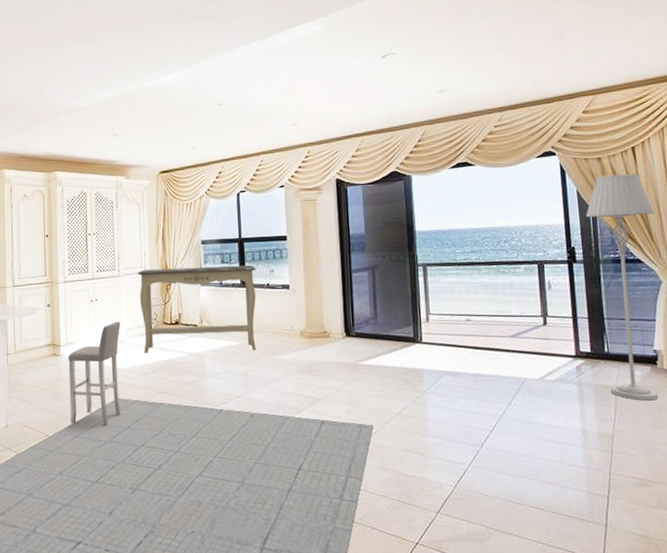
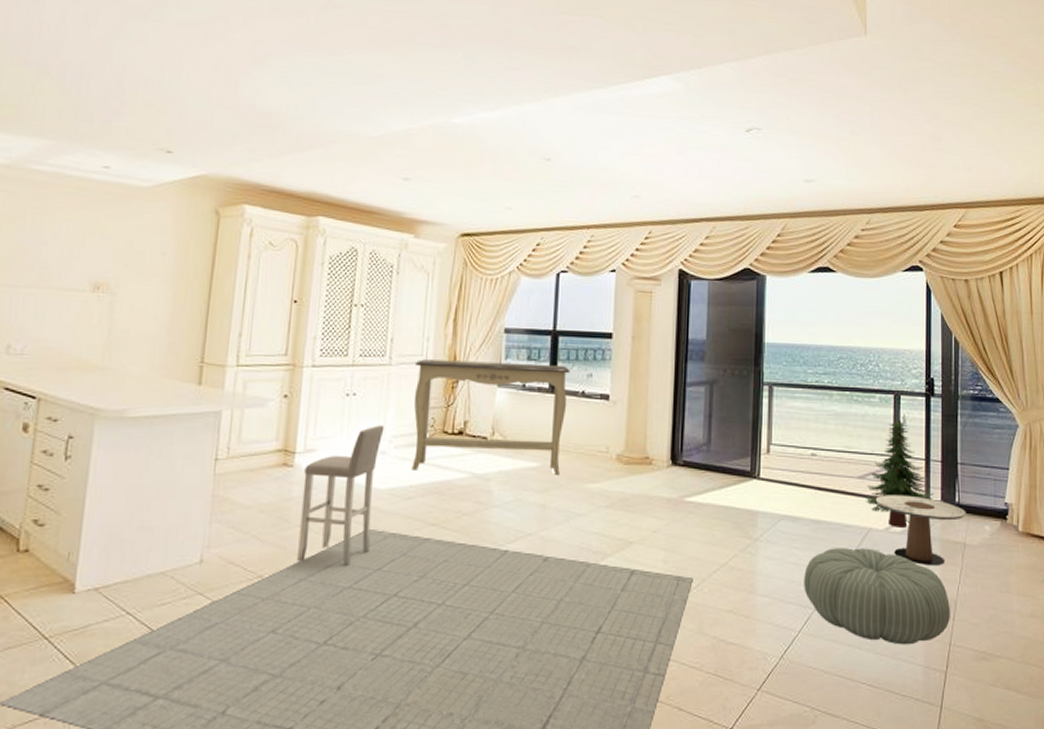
pouf: none [469,395,608,475] -> present [804,548,950,645]
tree: none [519,286,584,377] -> present [866,421,934,528]
side table: none [528,348,616,407] -> present [875,495,966,565]
floor lamp: present [585,174,658,401] -> none [948,300,1017,561]

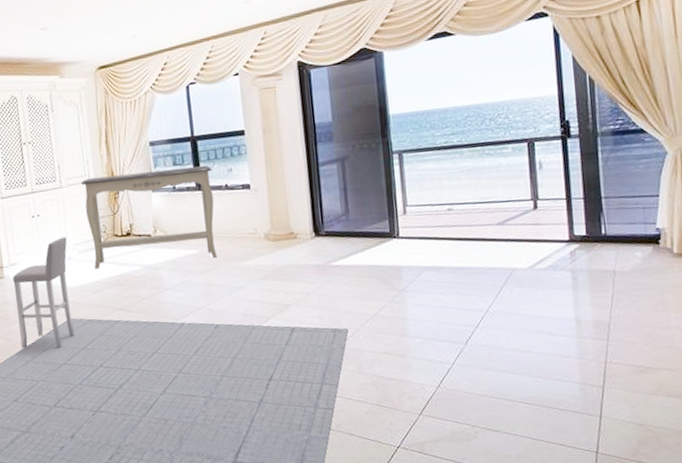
pouf: present [804,548,950,645] -> none [452,286,604,367]
tree: present [866,421,934,528] -> none [507,166,578,265]
side table: present [875,495,966,565] -> none [517,233,614,295]

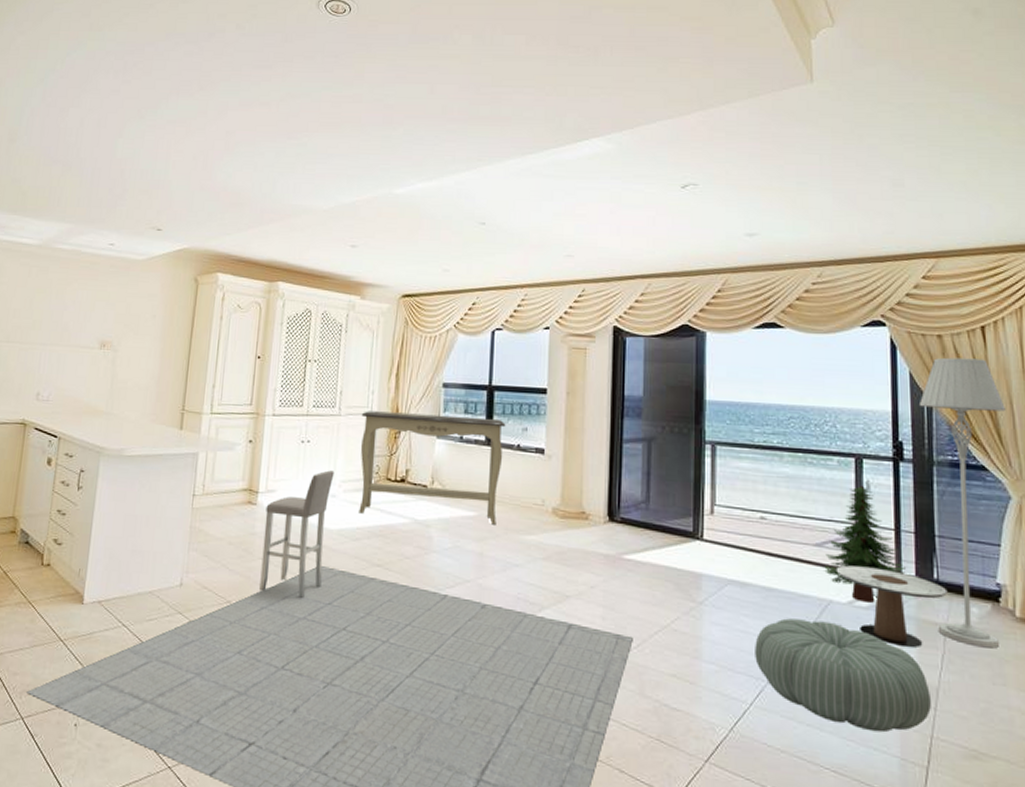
pouf: none [452,286,604,367] -> present [755,618,931,733]
tree: none [507,166,578,265] -> present [824,486,907,603]
side table: none [517,233,614,295] -> present [836,565,948,647]
floor lamp: none [582,31,661,284] -> present [918,357,1006,649]

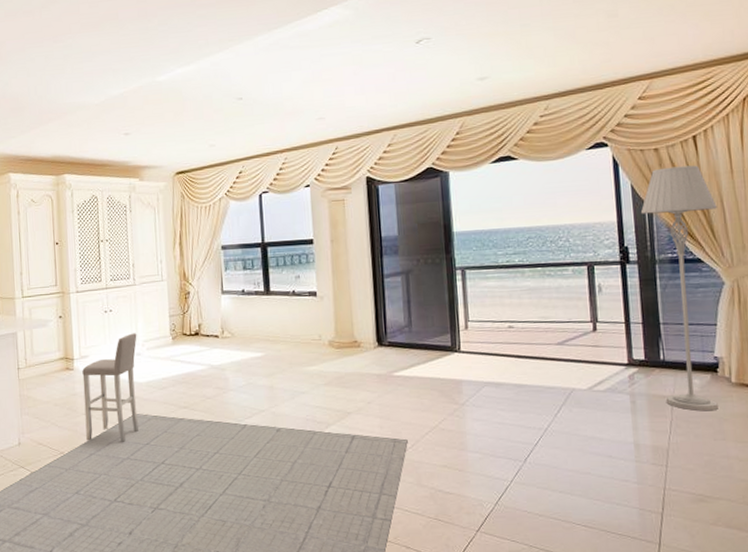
console table: present [359,411,506,525] -> none [153,271,282,366]
pouf: present [755,618,931,733] -> none [511,406,663,491]
tree: present [824,486,907,603] -> none [566,289,637,386]
side table: present [836,565,948,647] -> none [576,356,673,419]

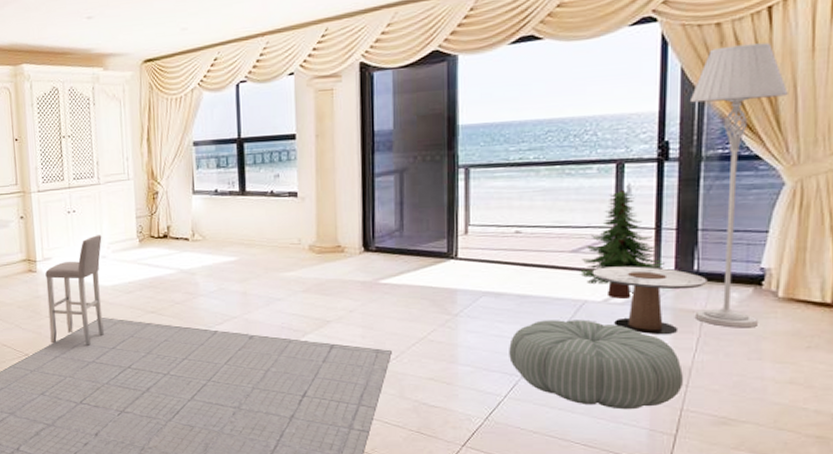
pouf: none [511,406,663,491] -> present [509,319,683,410]
tree: none [566,289,637,386] -> present [580,190,666,299]
side table: none [576,356,673,419] -> present [592,266,708,334]

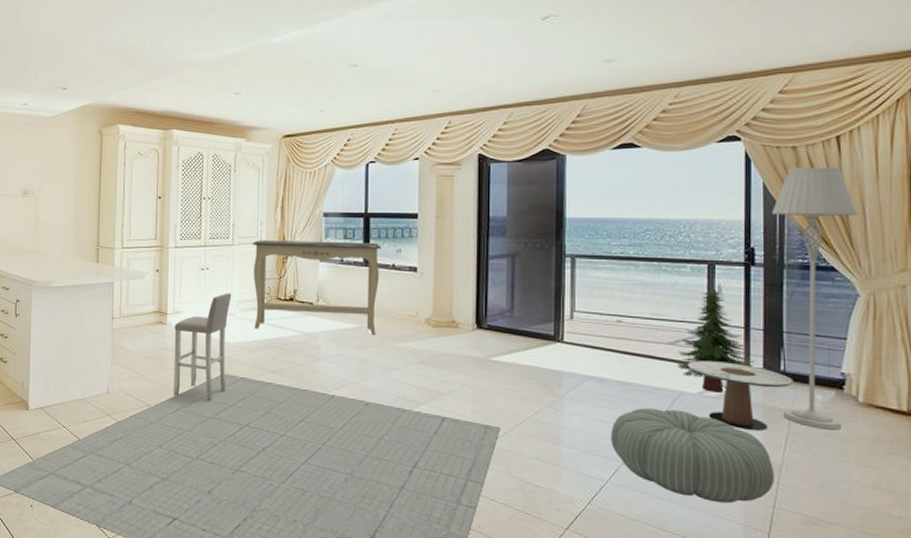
console table: none [119,169,258,270] -> present [252,240,381,335]

